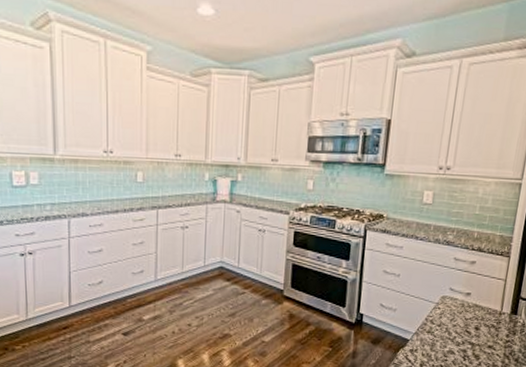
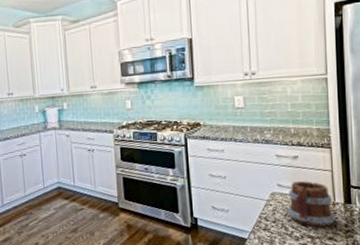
mug: none [454,287,501,335] -> present [287,181,336,227]

